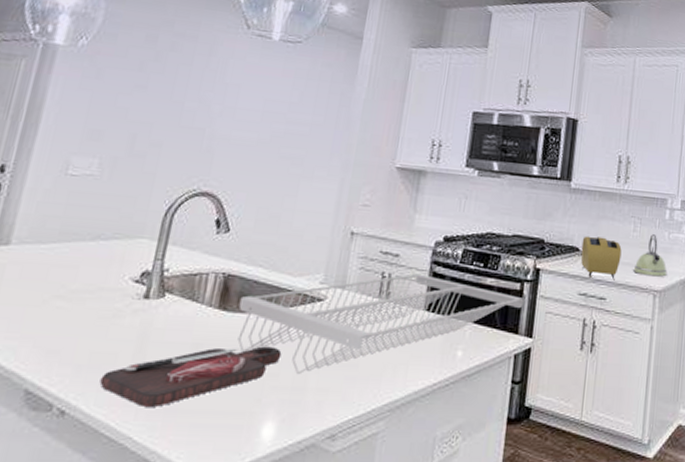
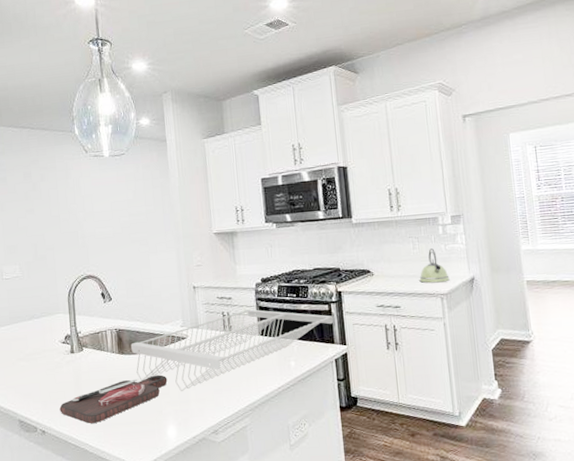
toaster: present [581,236,622,279] -> none [371,258,407,292]

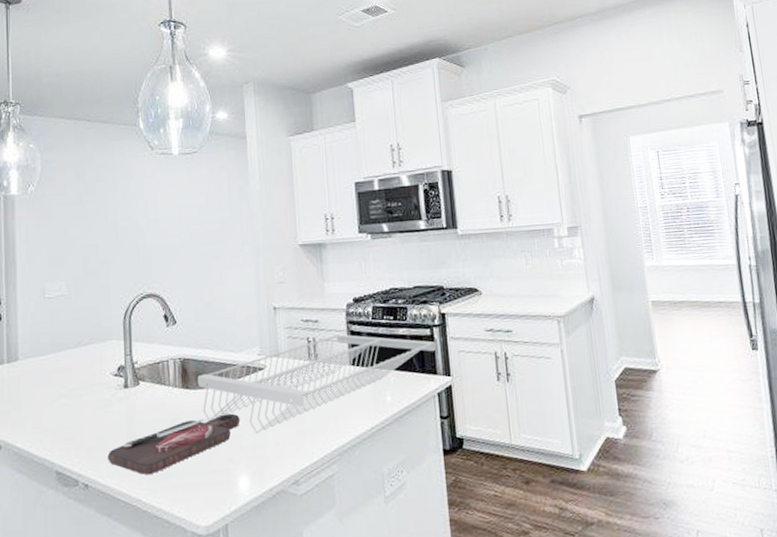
kettle: present [419,248,450,284] -> none [533,264,567,304]

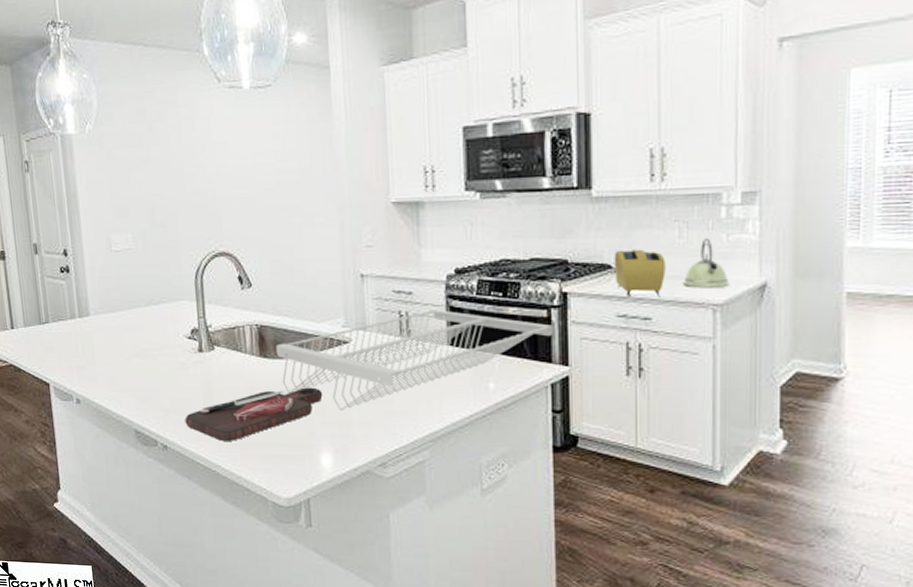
toaster: none [478,275,519,314] -> present [614,249,666,296]
kettle: none [533,264,567,304] -> present [683,239,729,288]

